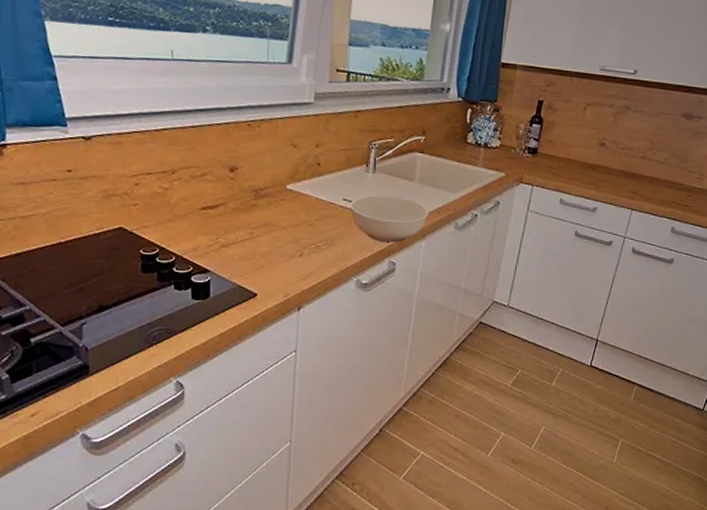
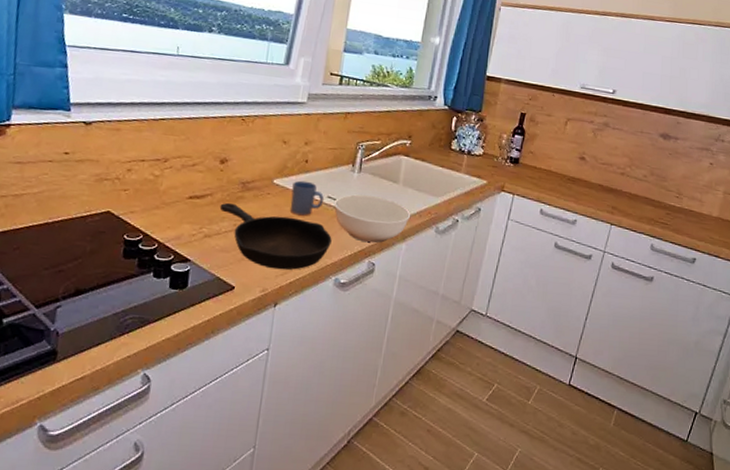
frying pan: none [234,211,351,275] -> present [219,202,332,270]
mug: none [305,184,340,220] -> present [290,180,324,216]

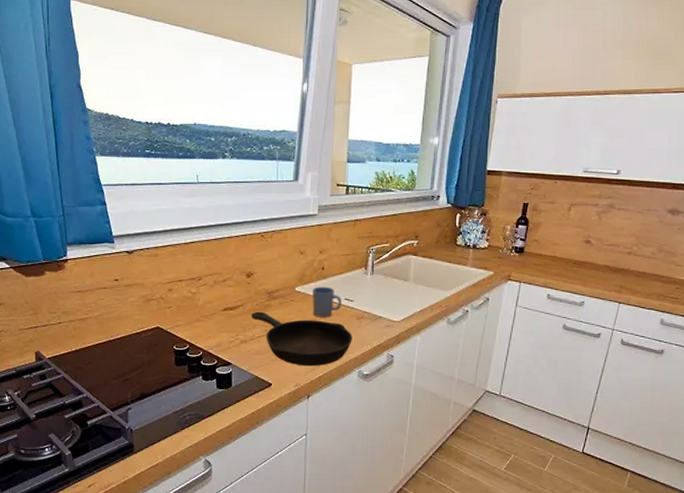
bowl: present [333,194,411,244] -> none [351,294,423,338]

